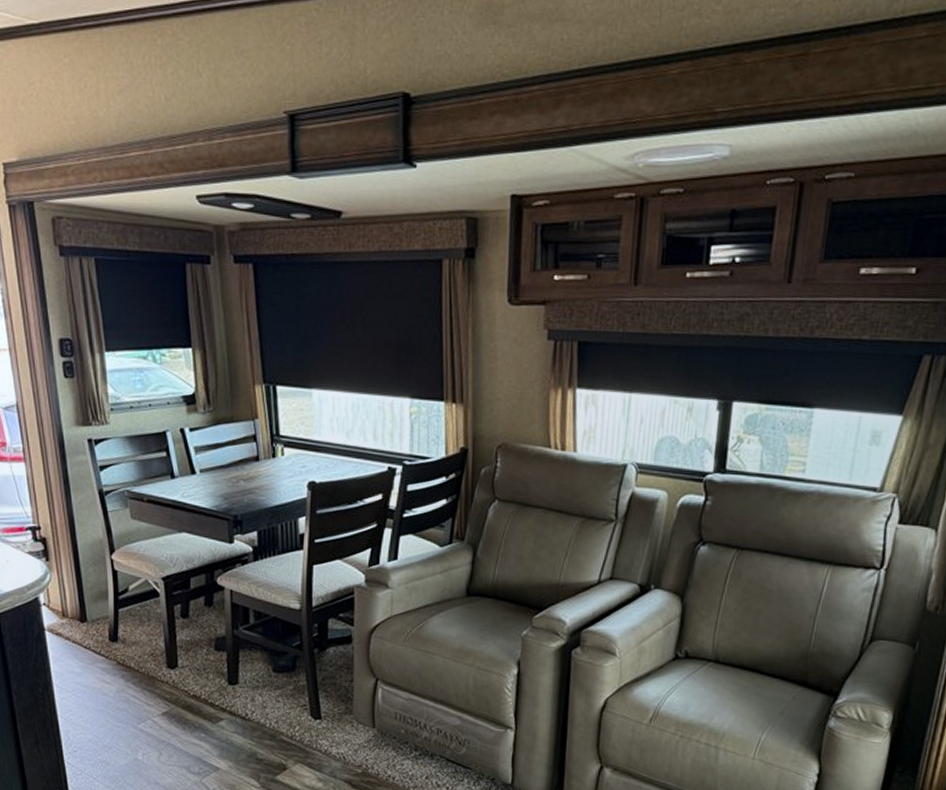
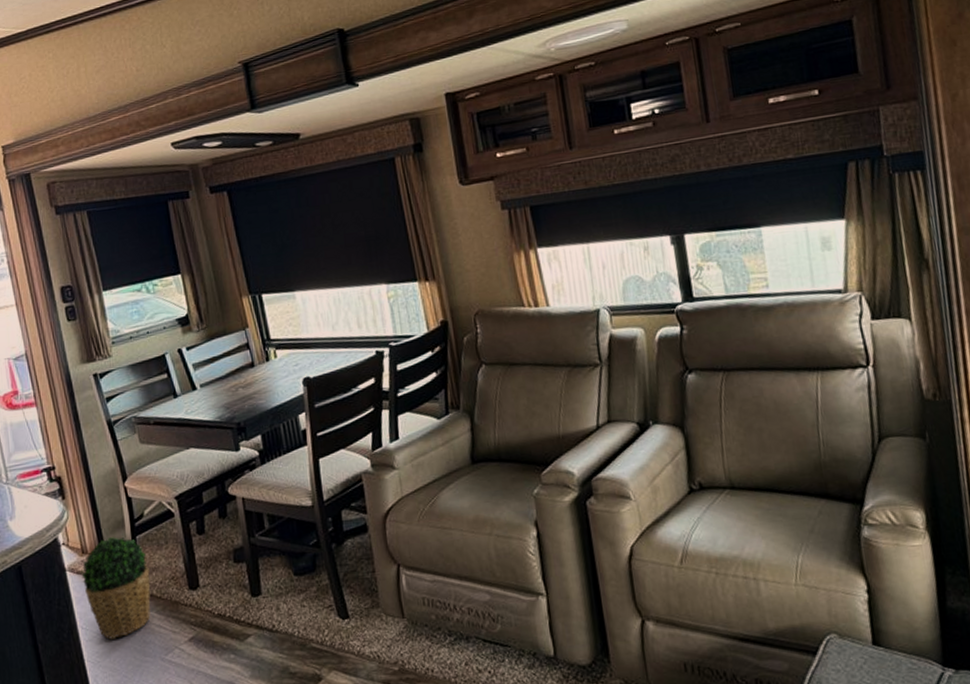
potted plant: none [60,606,129,701] -> present [81,537,151,640]

